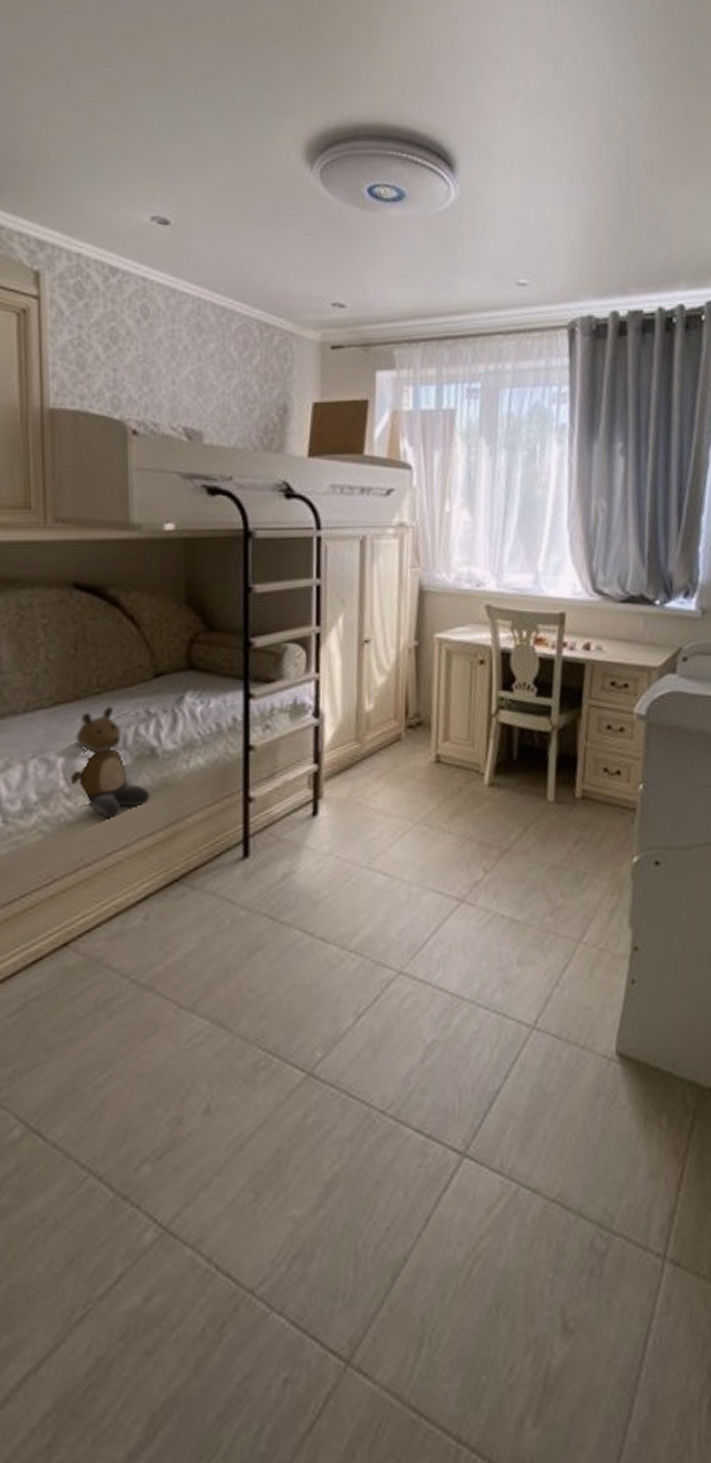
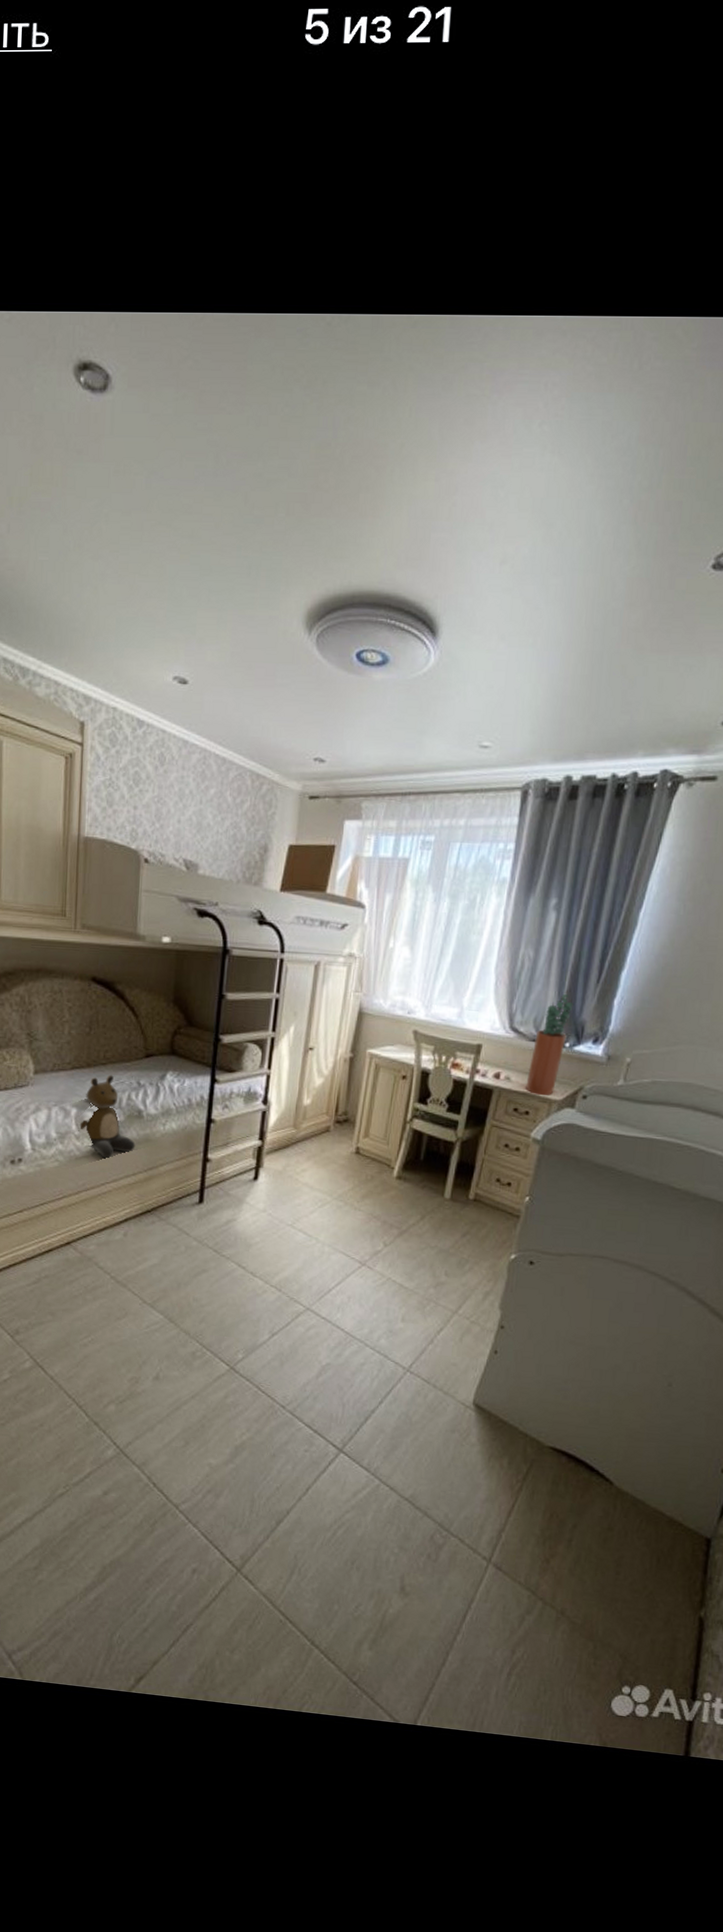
vase: none [620,542,657,664] -> present [526,991,573,1096]

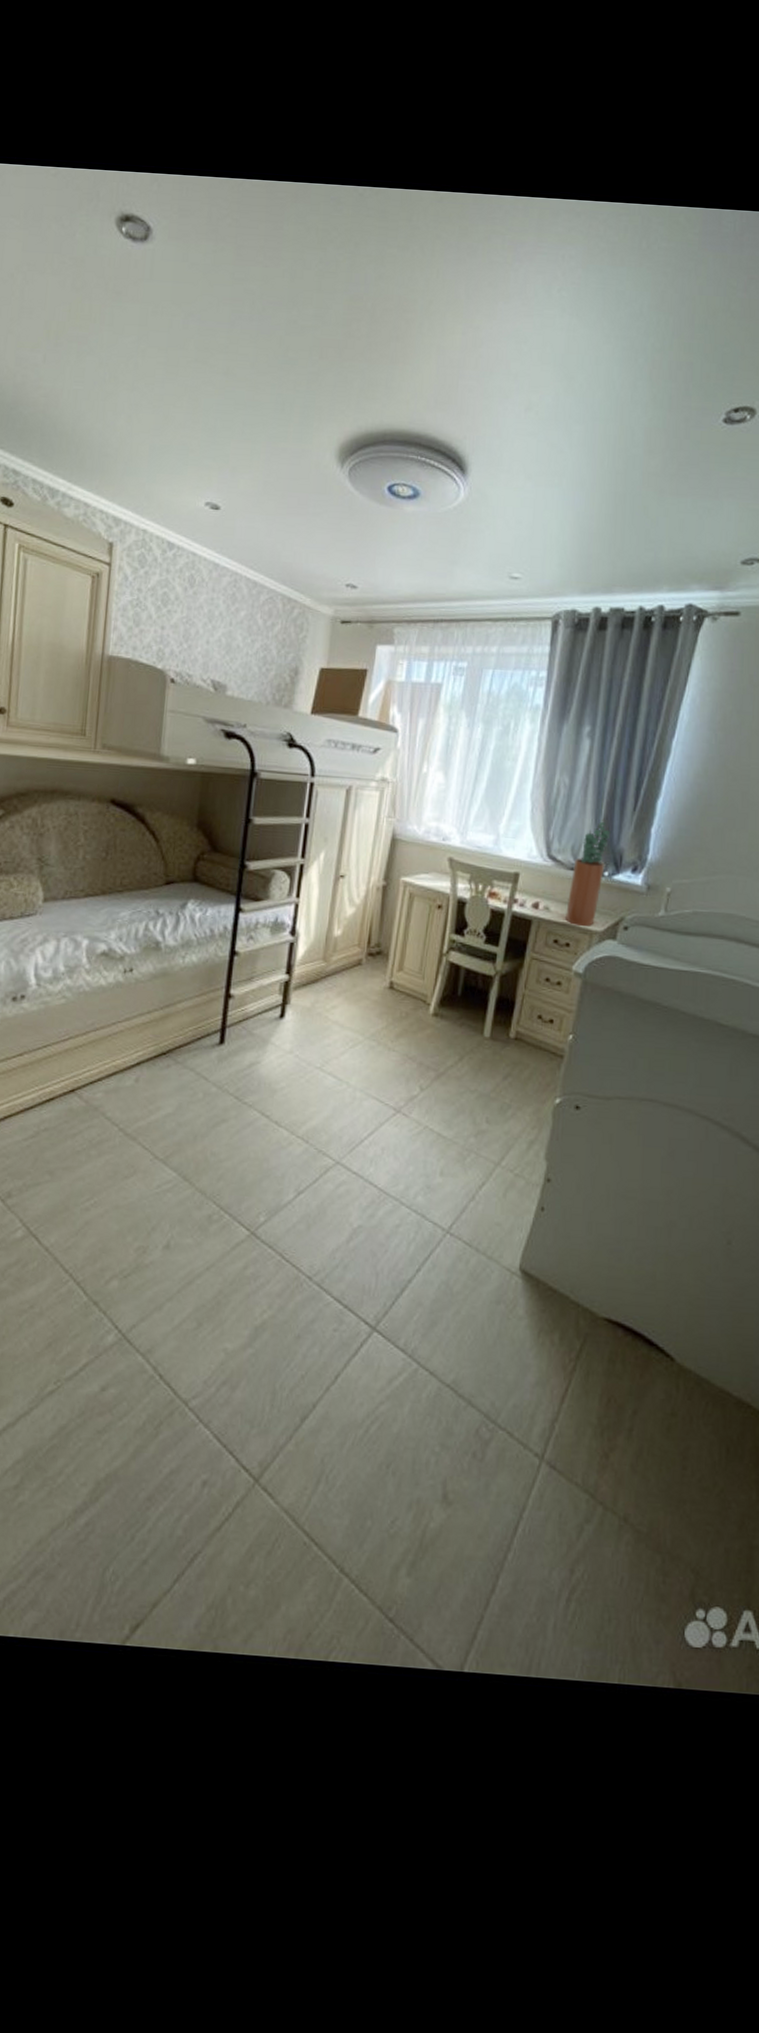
bear: present [78,1075,136,1158] -> none [89,903,152,994]

